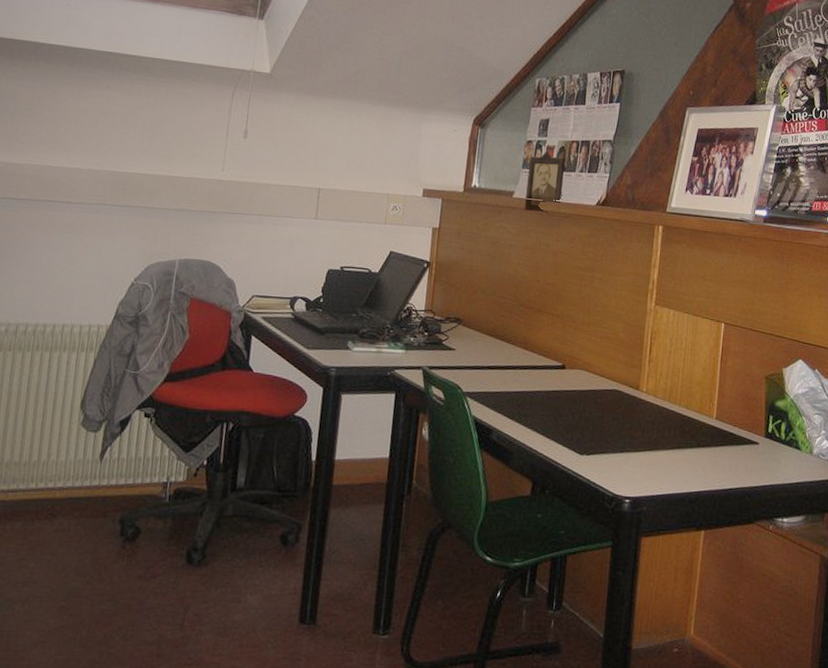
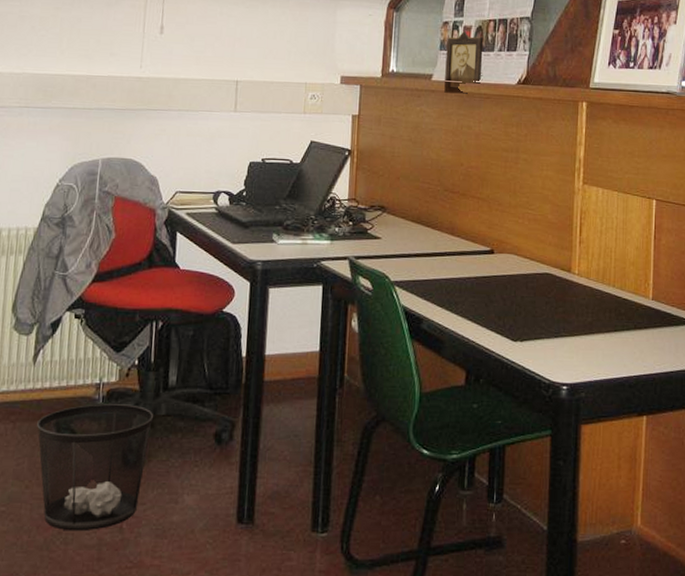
waste bin: none [100,502,221,628] -> present [36,404,154,532]

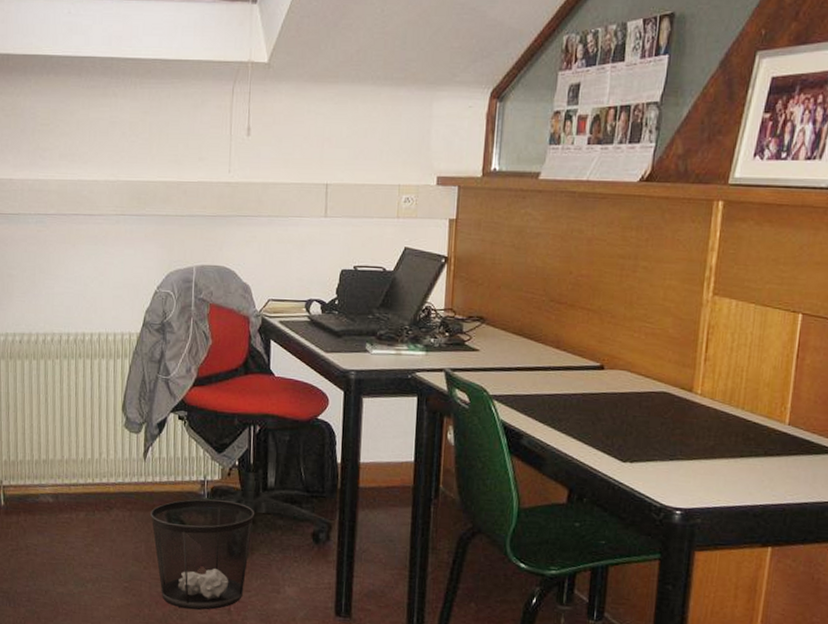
photo frame: present [444,31,484,94] -> none [553,121,601,194]

